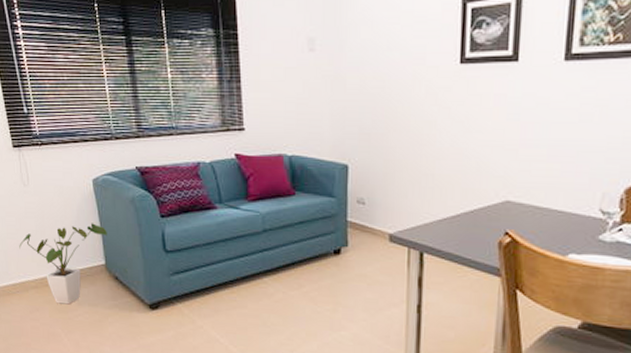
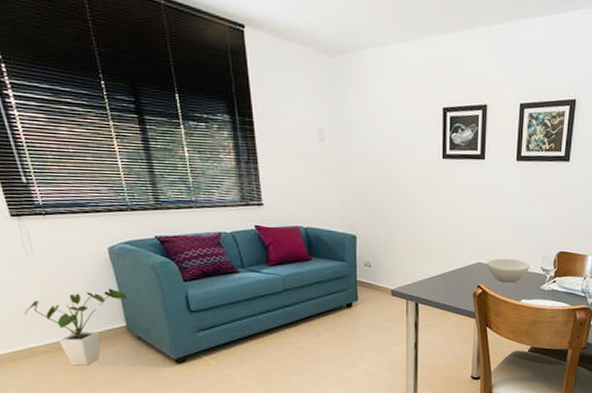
soup bowl: none [519,195,583,230] -> present [487,258,530,283]

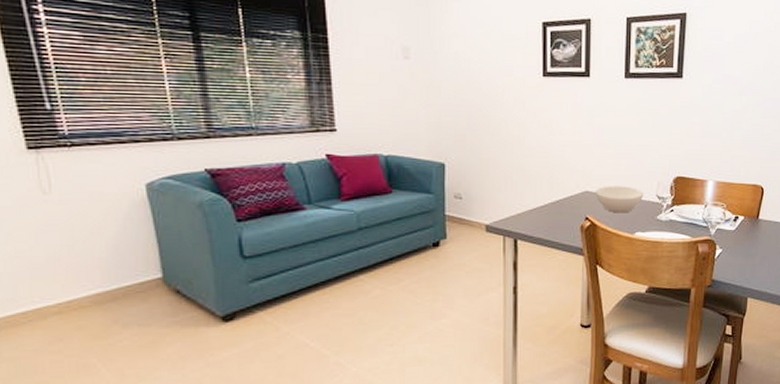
house plant: present [24,288,127,366] -> none [34,232,166,329]

